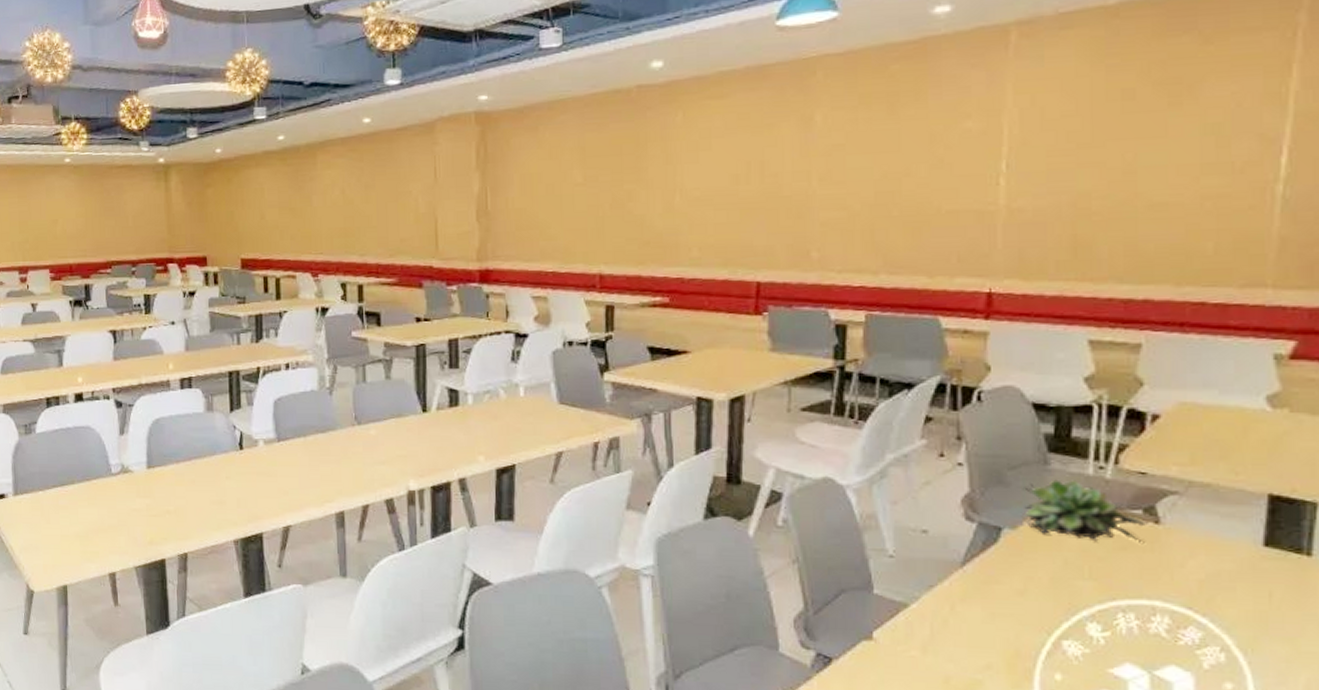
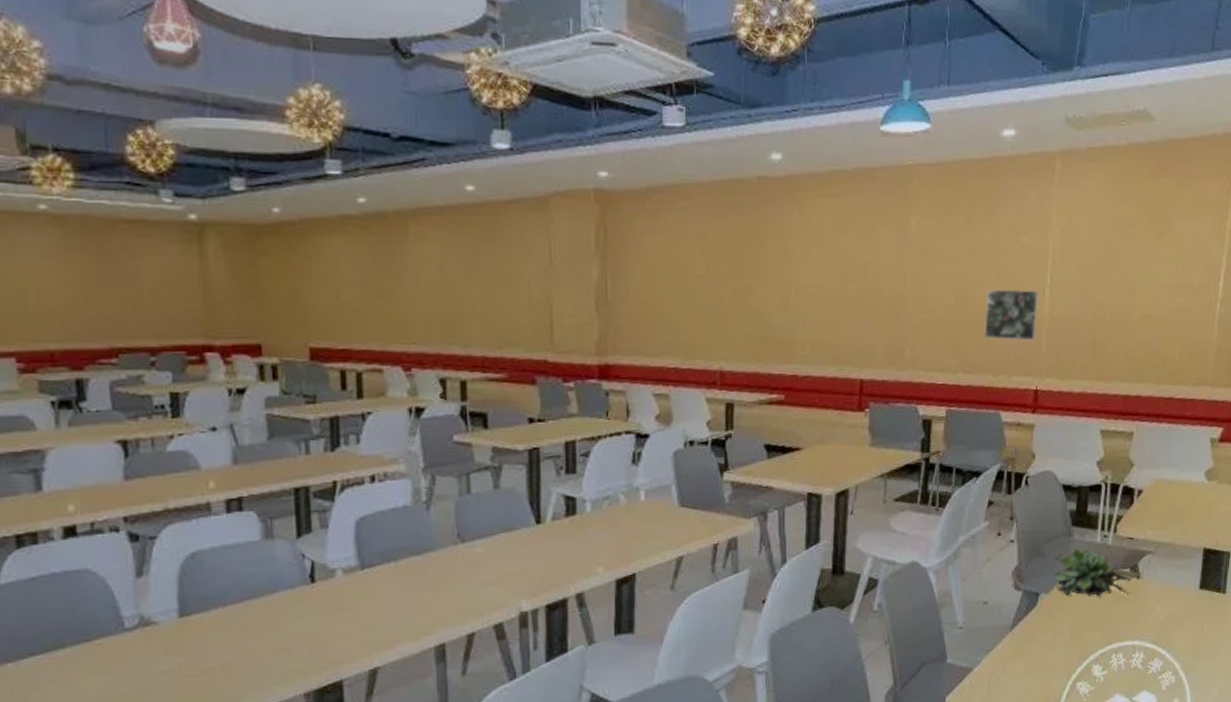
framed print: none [915,179,990,238] -> present [985,289,1038,341]

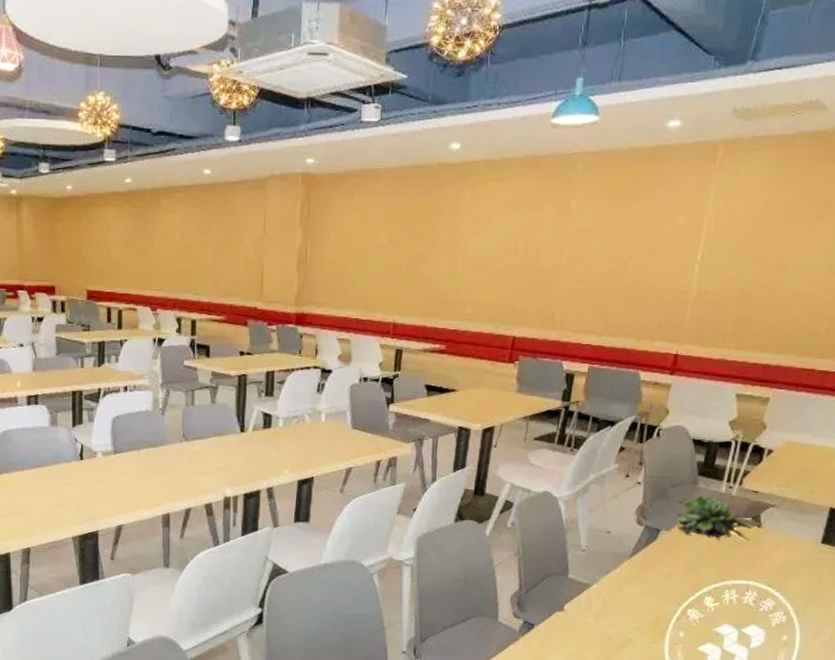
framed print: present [985,289,1038,341] -> none [631,264,688,311]

